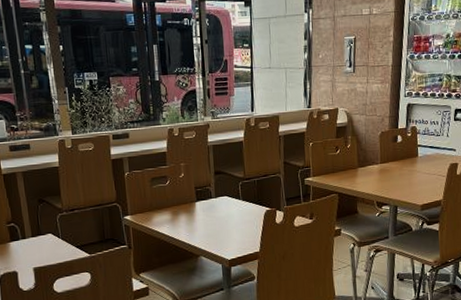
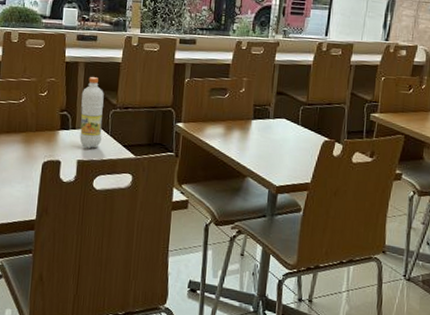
beverage bottle: none [25,185,55,255] -> present [79,77,104,149]

